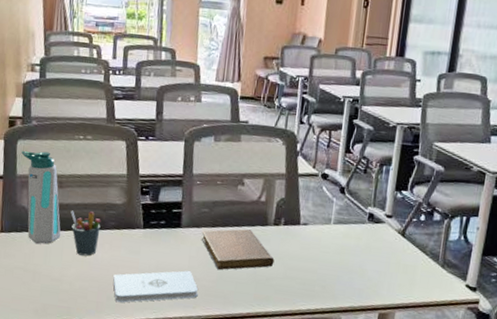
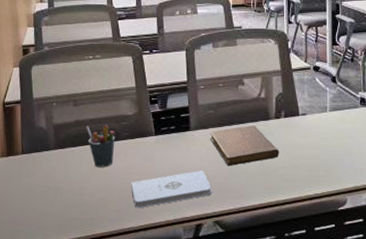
water bottle: present [21,150,61,244] -> none [36,74,79,161]

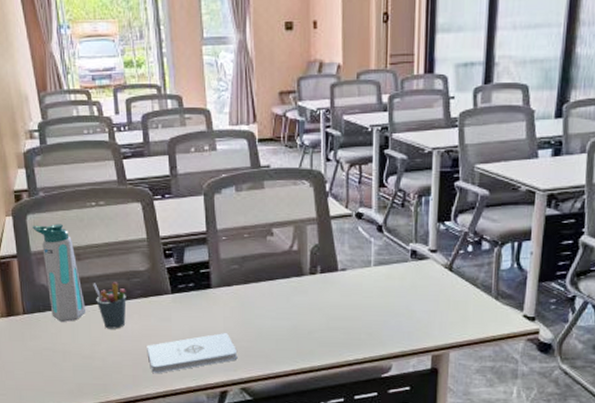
water bottle: none [36,74,79,161] -> present [32,224,86,322]
notebook: present [209,125,279,167] -> none [234,282,315,329]

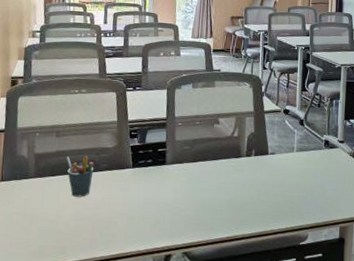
water bottle: present [32,224,86,322] -> none [22,105,58,189]
notepad: present [147,333,238,373] -> none [105,203,183,237]

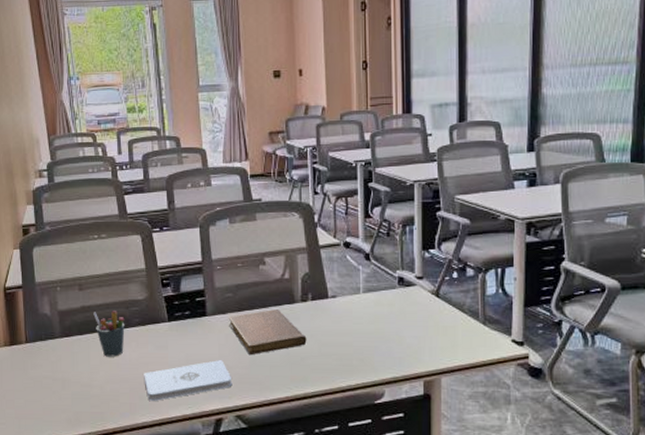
notepad: none [105,203,183,237] -> present [144,360,232,401]
notebook: none [184,162,248,200] -> present [228,309,307,356]

